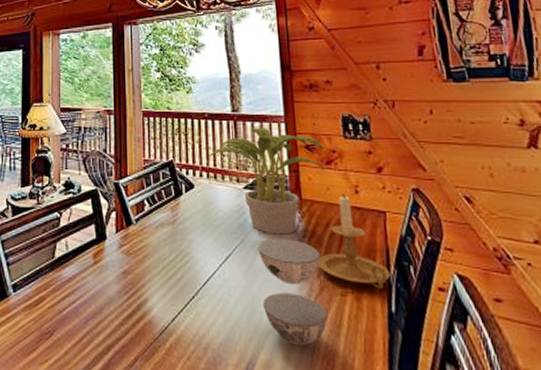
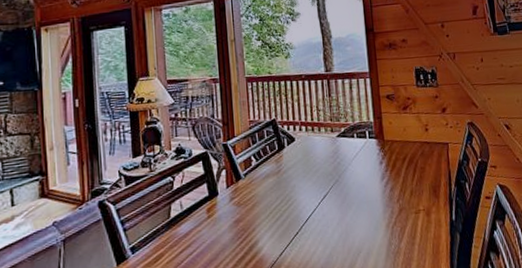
potted plant: present [209,127,325,235] -> none [307,83,402,172]
bowl: present [258,239,328,346] -> none [350,174,406,258]
candle holder: present [317,194,391,289] -> none [397,132,452,204]

